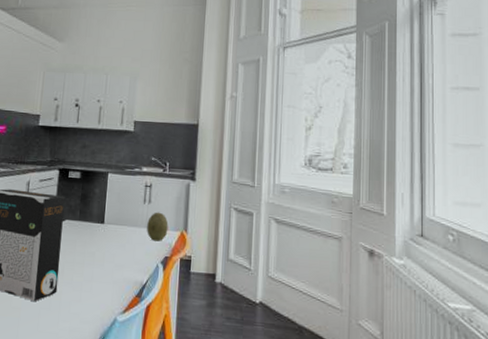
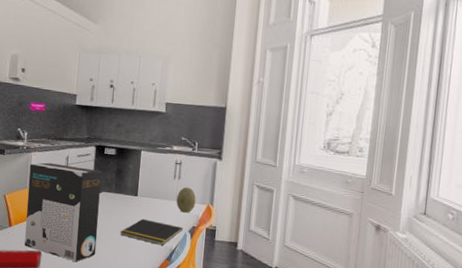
notepad: none [84,249,155,280] -> present [120,218,183,245]

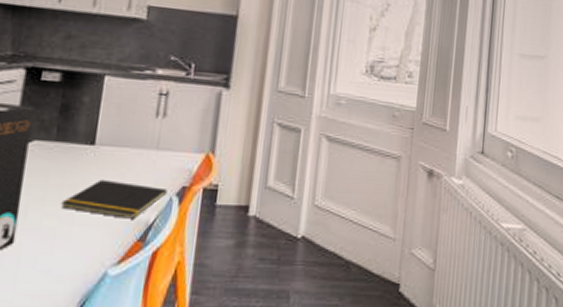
fruit: present [176,187,196,213] -> none [158,128,190,167]

